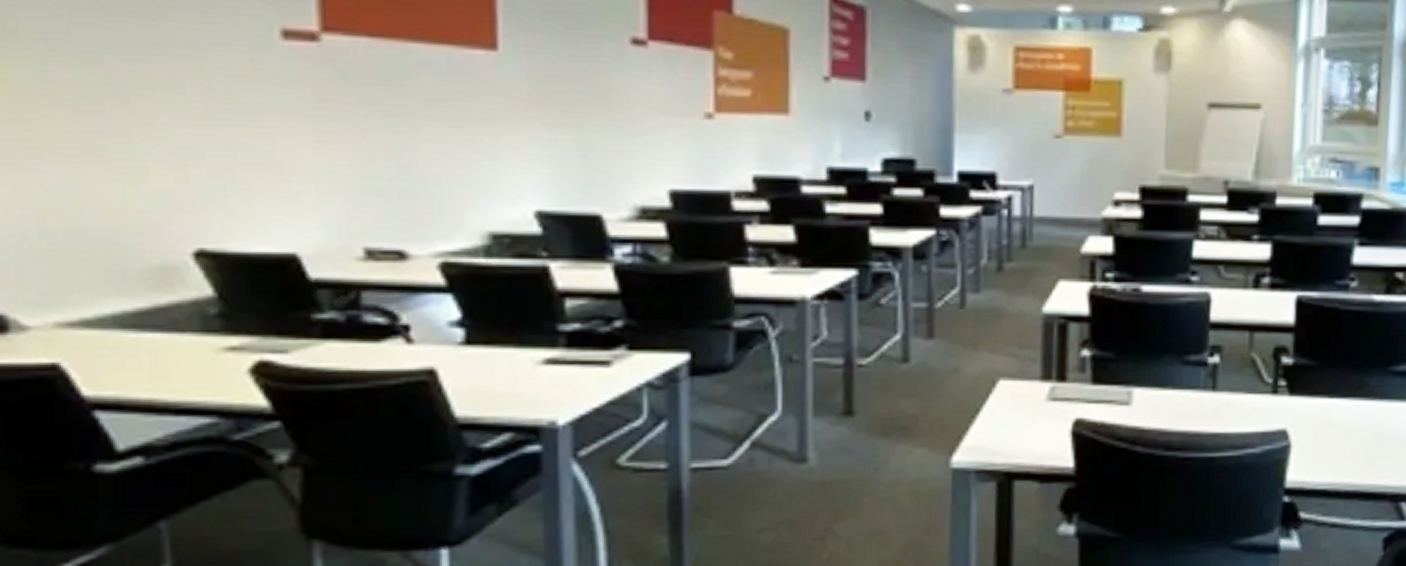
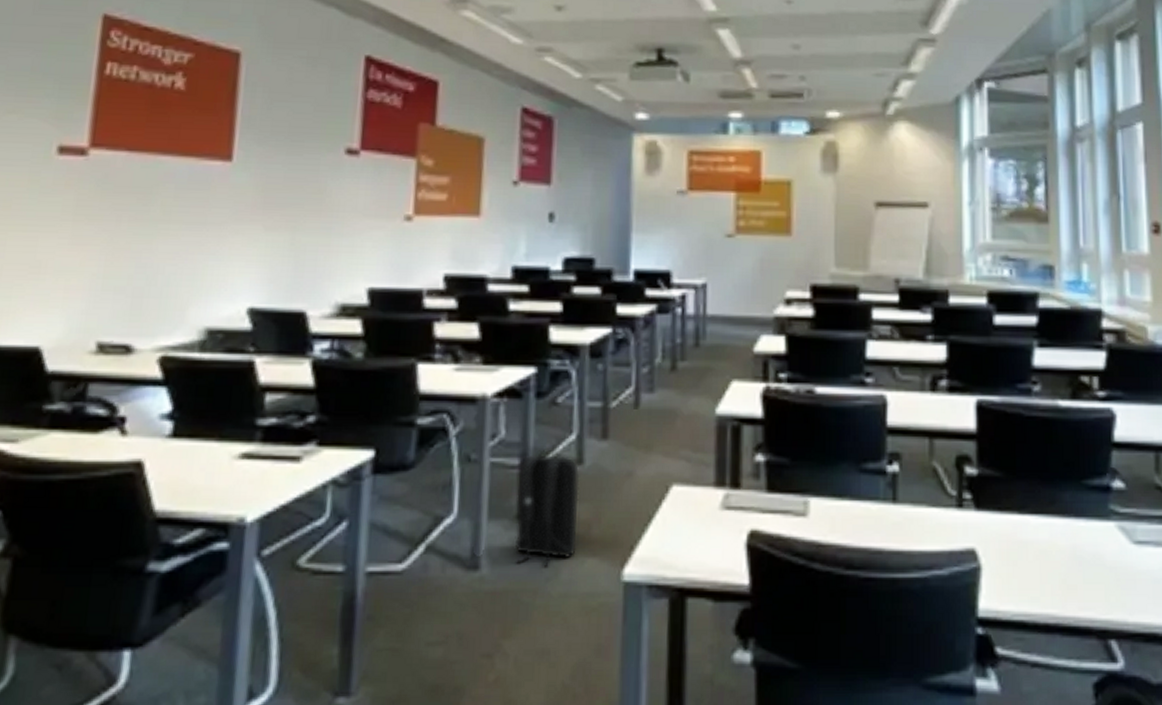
backpack: none [842,347,906,458] -> present [514,447,580,567]

